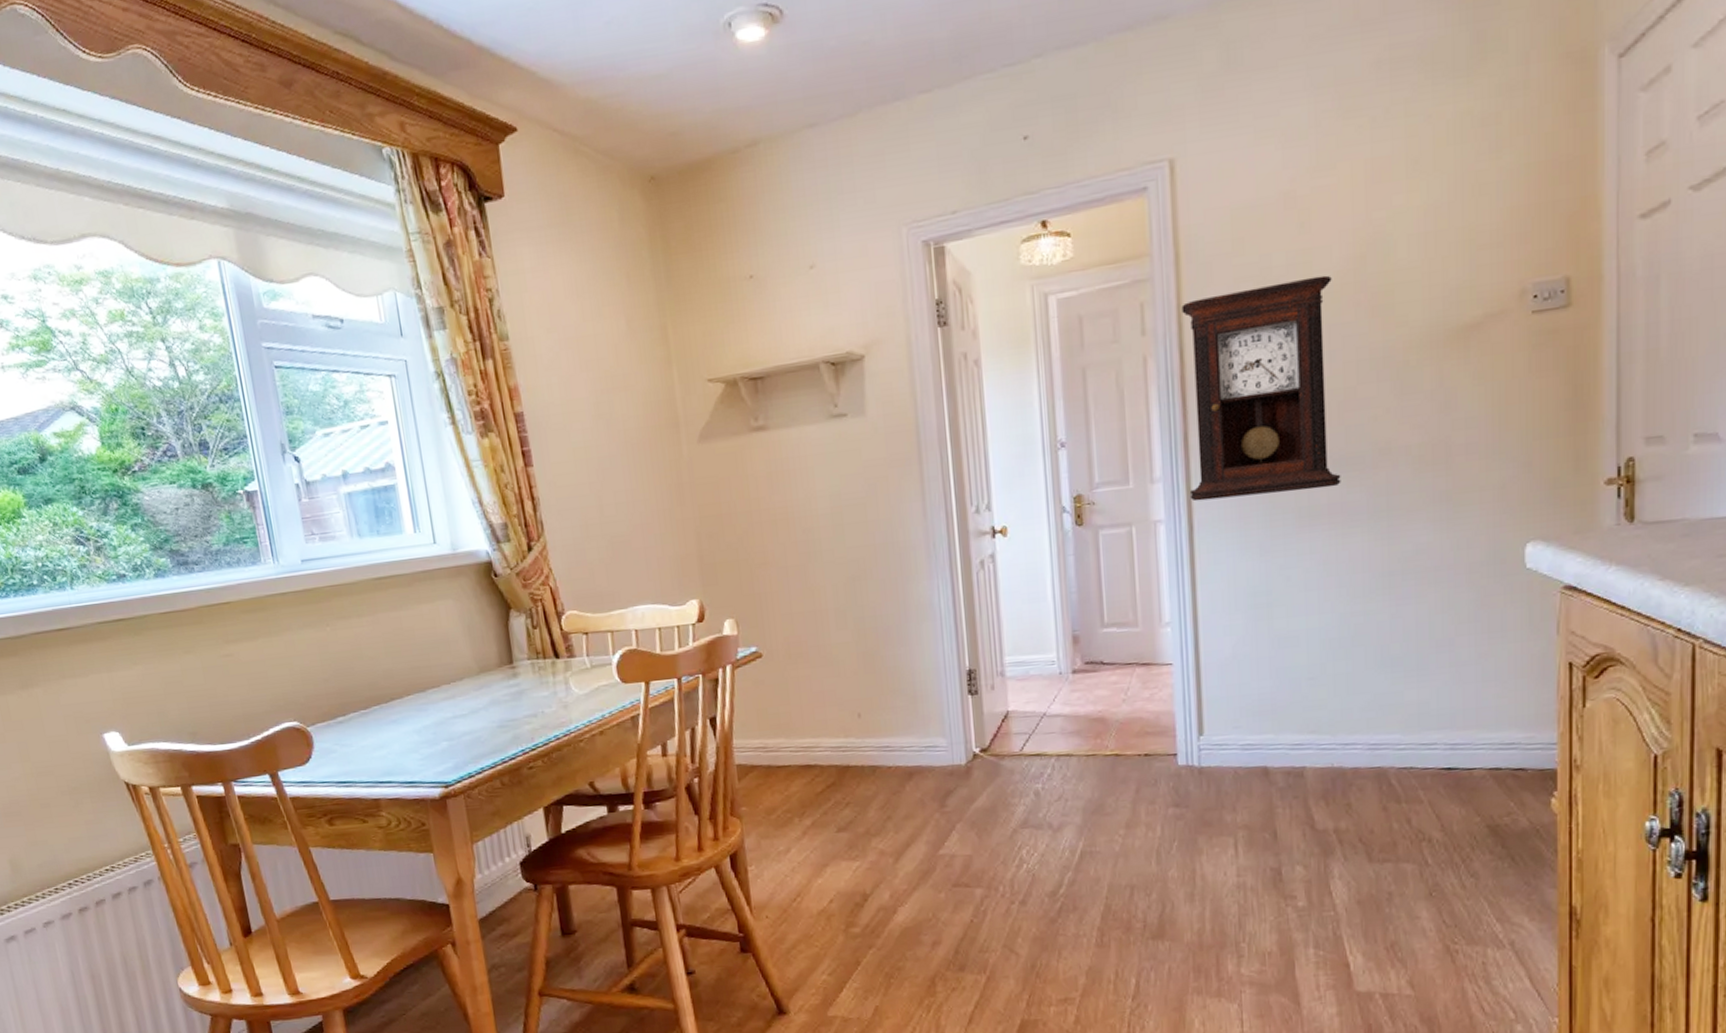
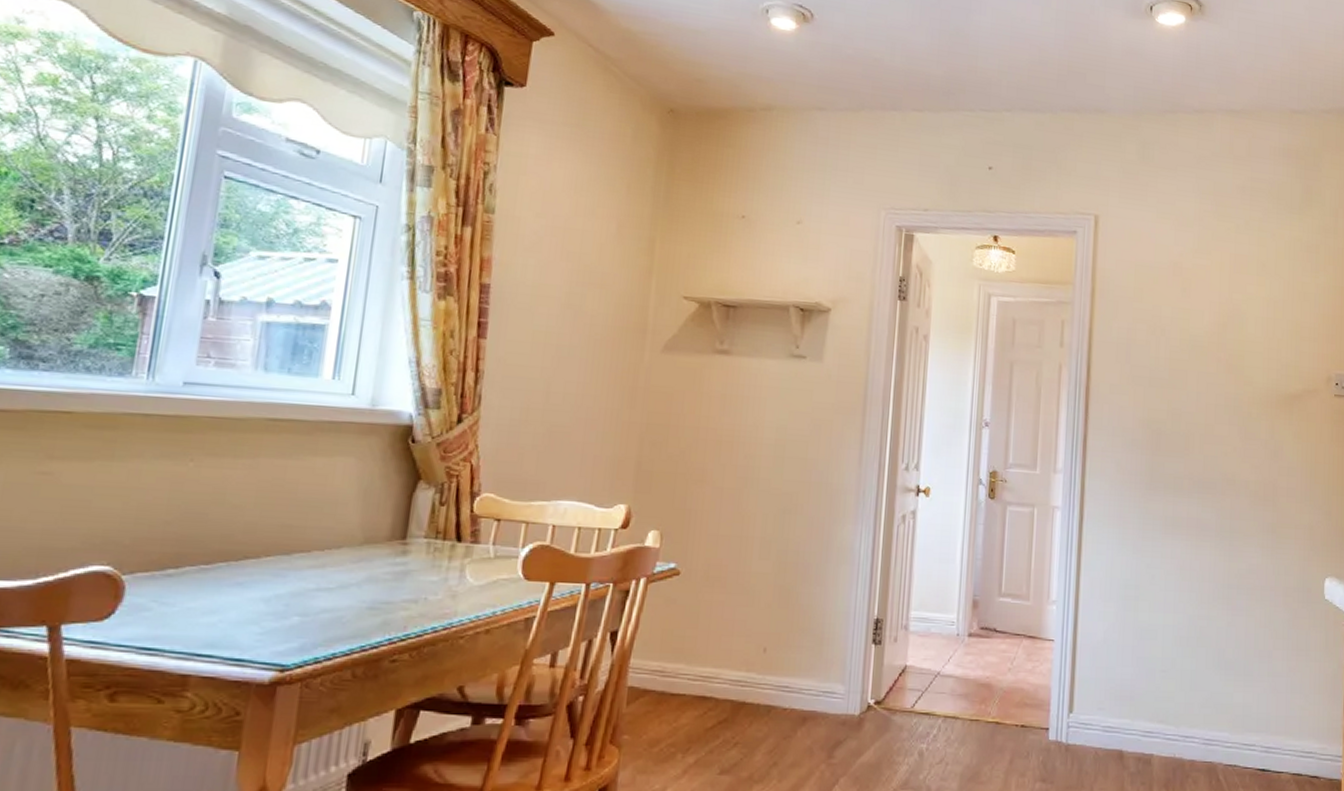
pendulum clock: present [1181,275,1341,502] -> none [1083,327,1202,504]

